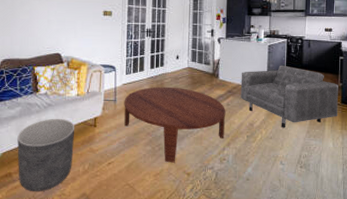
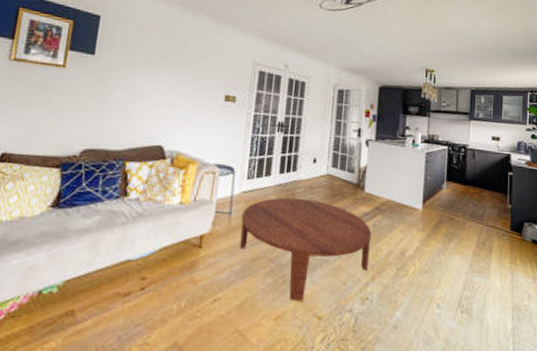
planter: present [17,118,74,192] -> none [84,233,172,340]
armchair: present [240,65,338,128] -> none [390,178,507,260]

